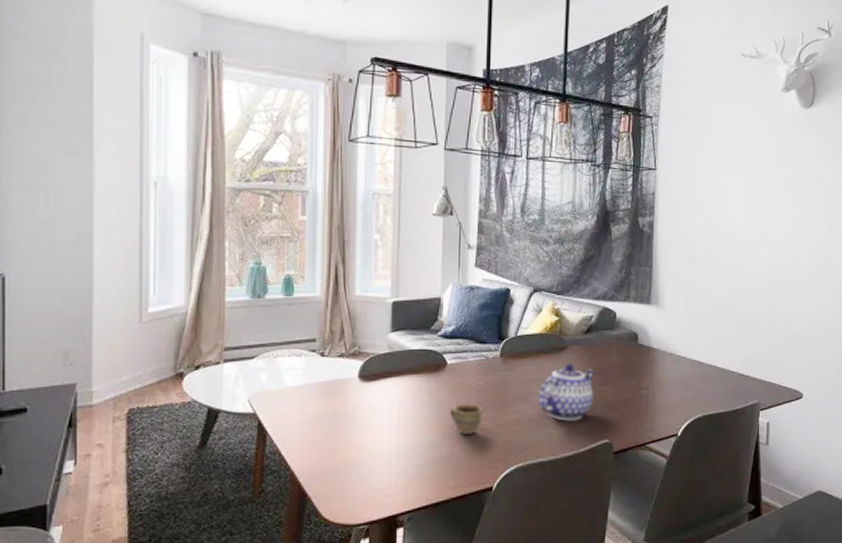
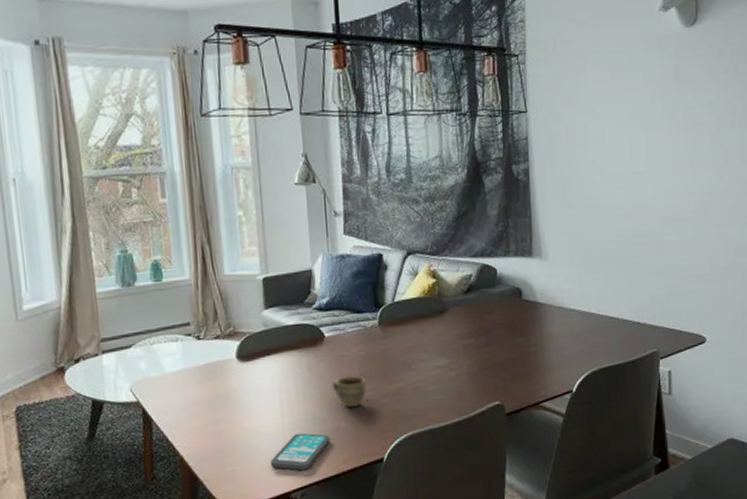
smartphone: none [382,456,442,494] -> present [271,433,330,471]
teapot: present [538,363,594,421] -> none [422,325,480,386]

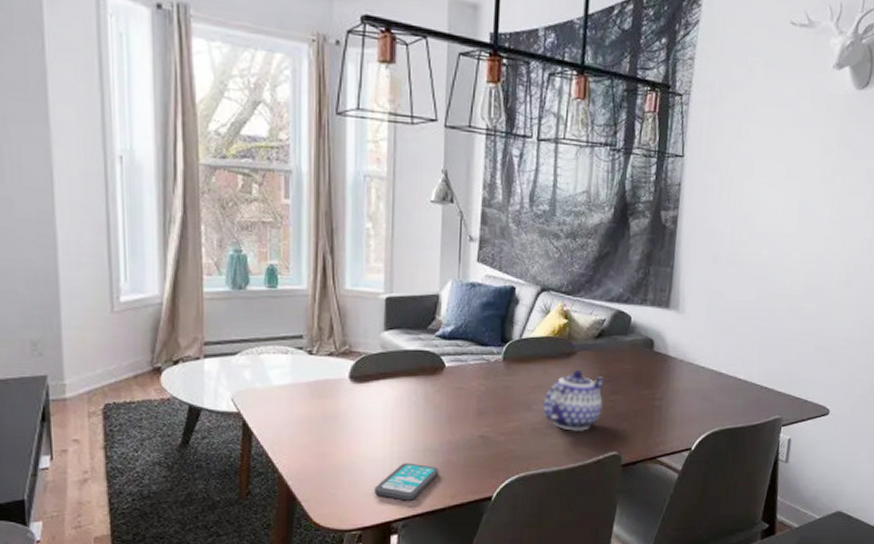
cup: present [332,375,366,407] -> none [447,408,483,441]
teapot: none [422,325,480,386] -> present [542,369,604,431]

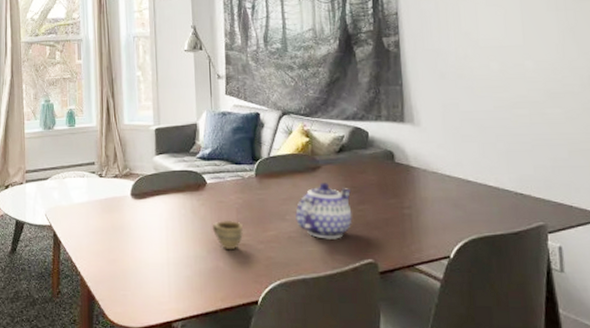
smartphone: present [375,463,439,501] -> none [156,268,209,303]
cup: none [447,408,483,441] -> present [212,220,243,249]

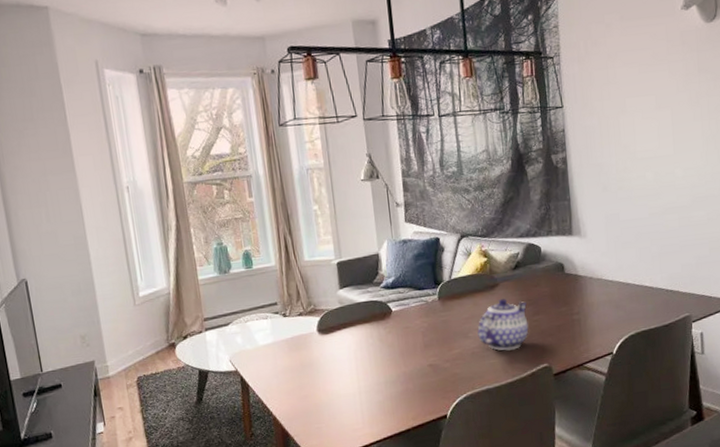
cup: present [212,220,243,249] -> none [399,344,430,372]

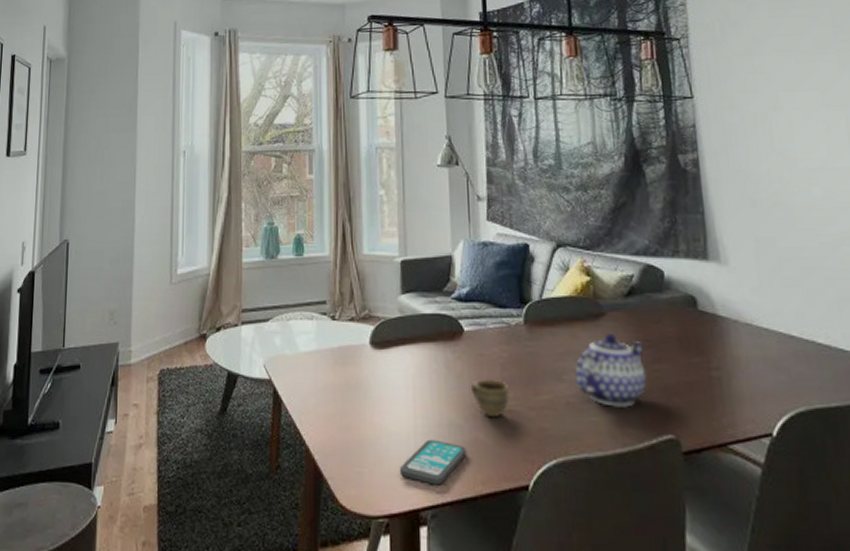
smartphone: none [350,394,400,427] -> present [400,439,467,485]
cup: none [399,344,430,372] -> present [470,378,509,417]

